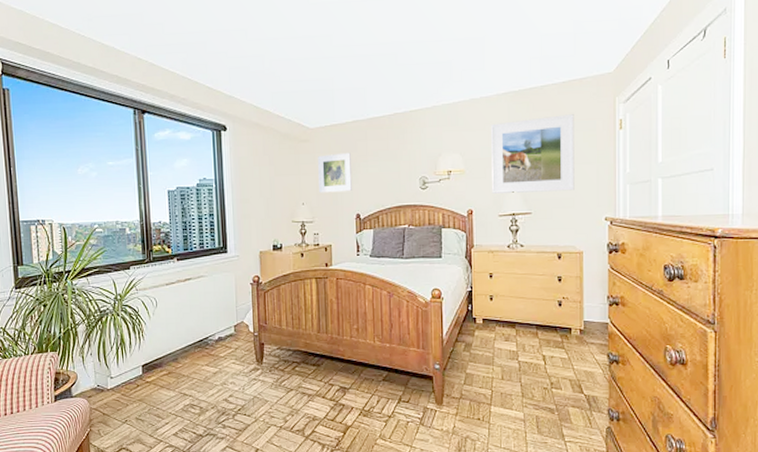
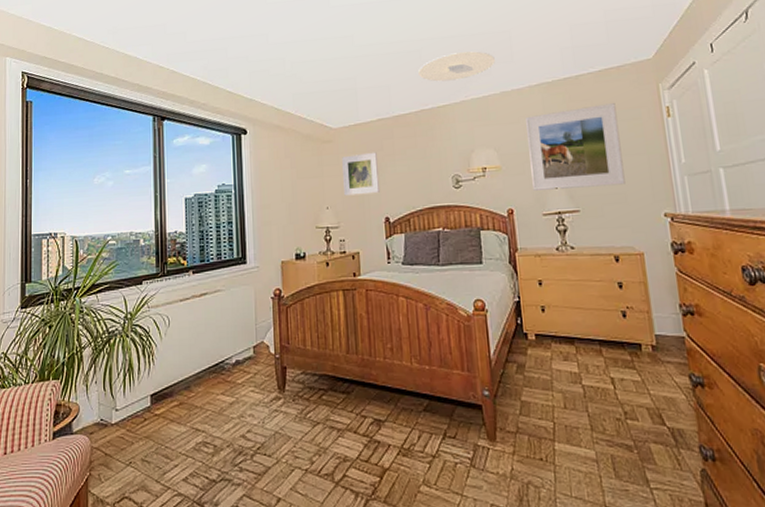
ceiling light: none [394,57,468,86] -> present [418,51,496,82]

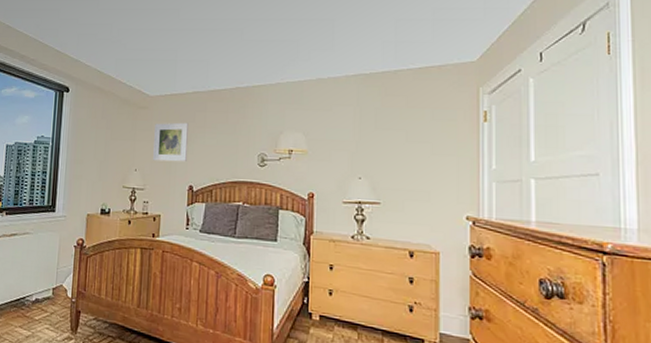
ceiling light: present [418,51,496,82] -> none [238,36,317,62]
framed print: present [526,103,626,191] -> none [337,101,431,183]

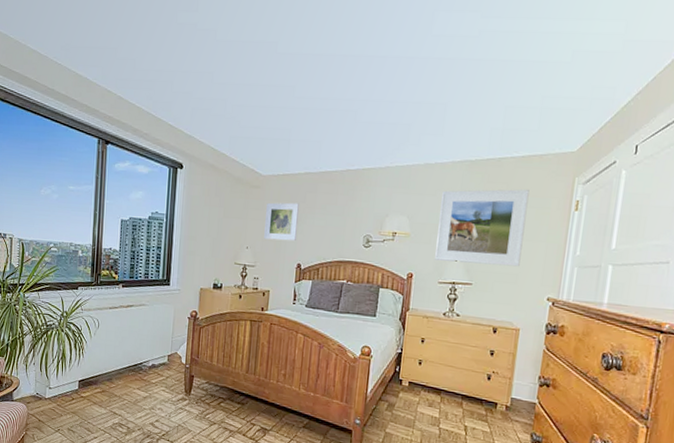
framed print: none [337,101,431,183] -> present [435,189,529,267]

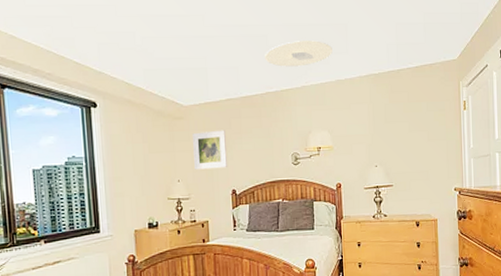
ceiling light: none [351,118,427,146] -> present [265,40,334,67]
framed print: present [435,189,529,267] -> none [355,96,429,168]

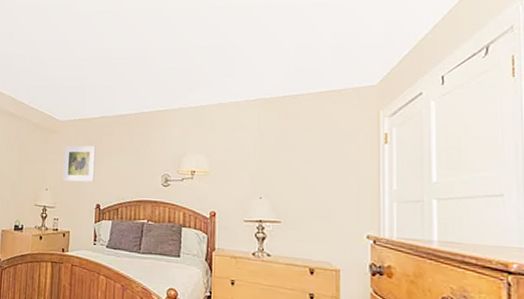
ceiling light: present [265,40,334,67] -> none [143,63,218,88]

